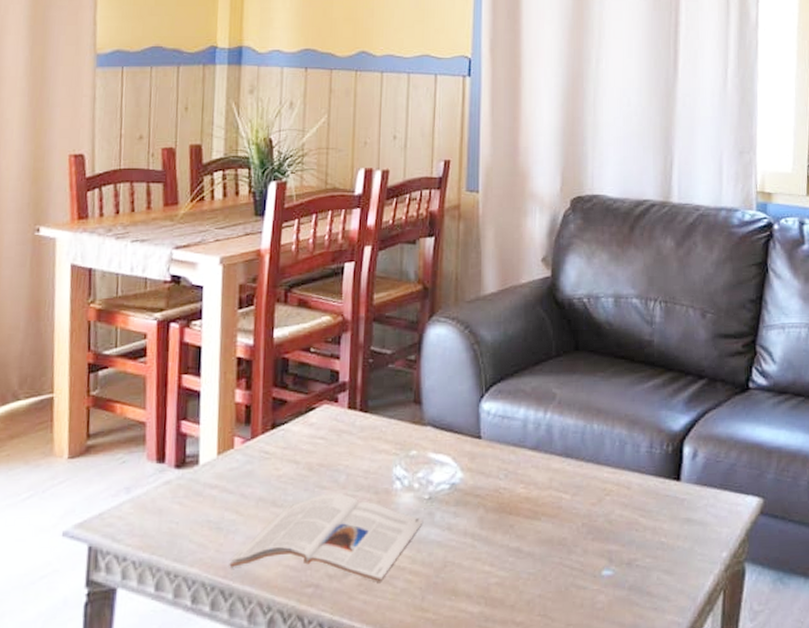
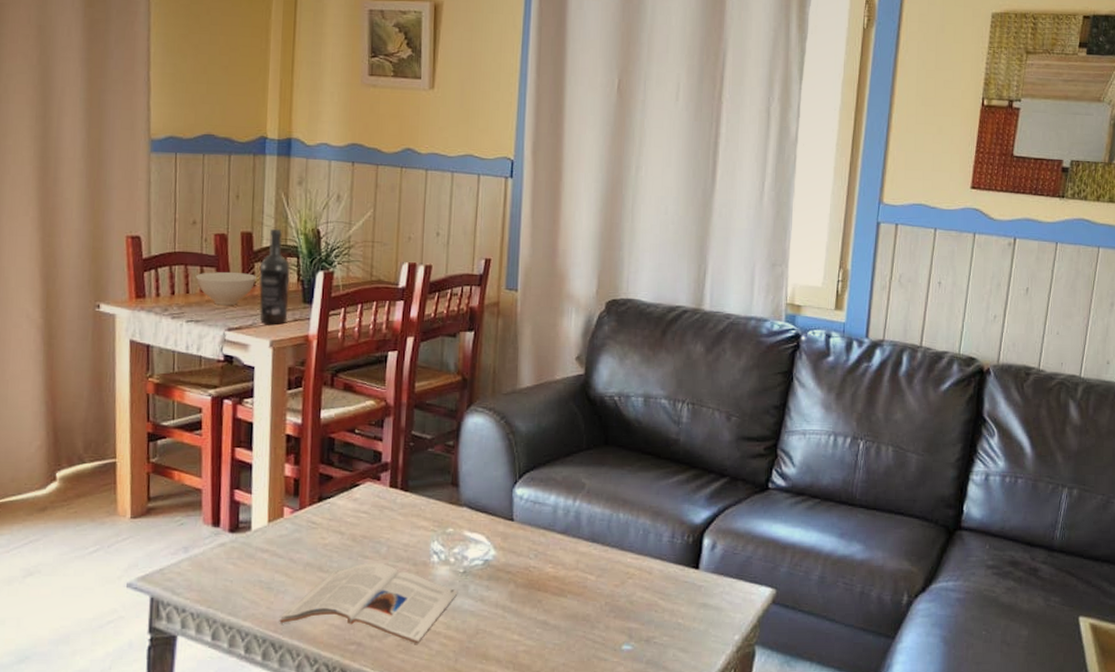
bowl: none [141,186,207,222] -> present [195,271,258,305]
wine bottle: none [208,139,241,240] -> present [259,228,290,324]

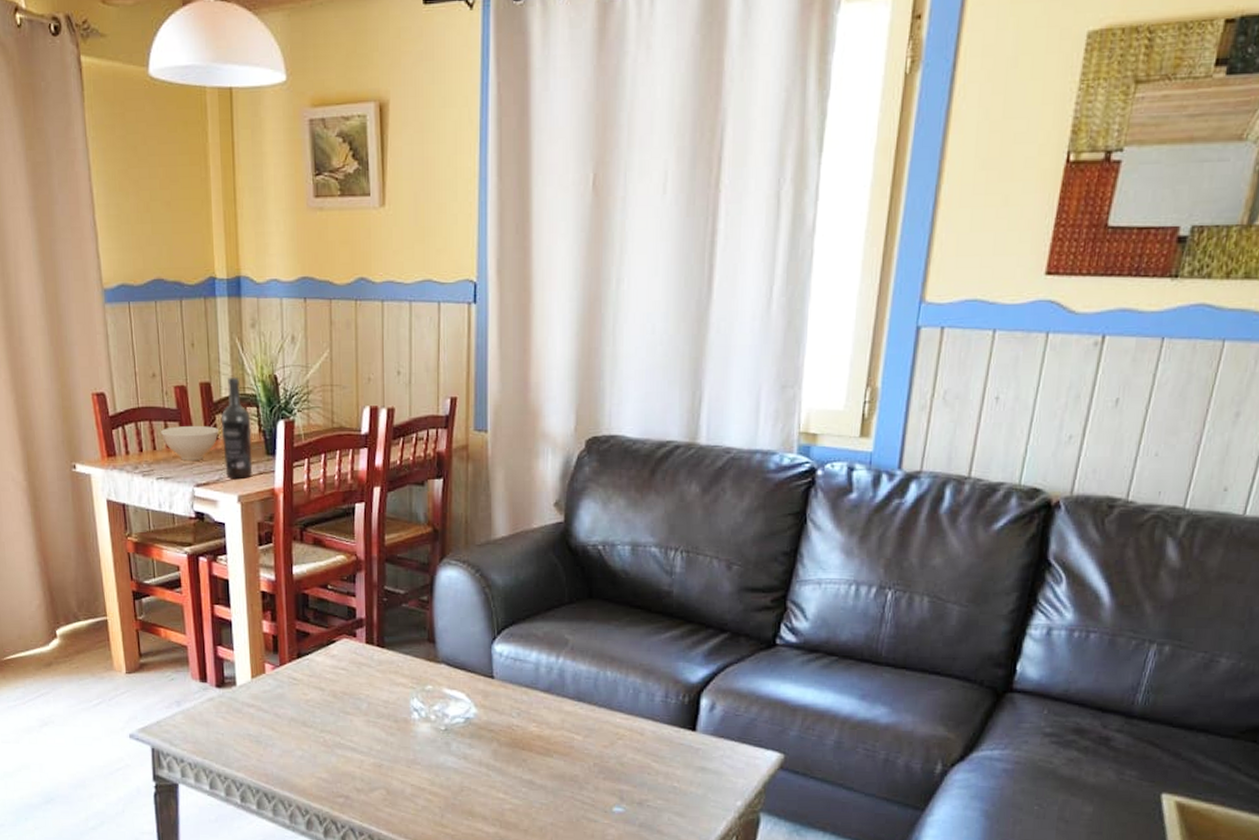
magazine: present [279,562,458,644] -> none [269,718,441,799]

